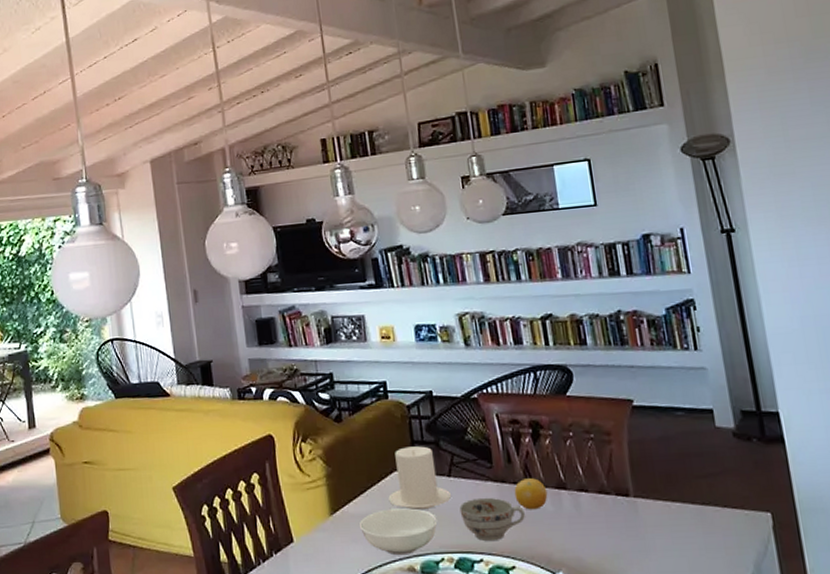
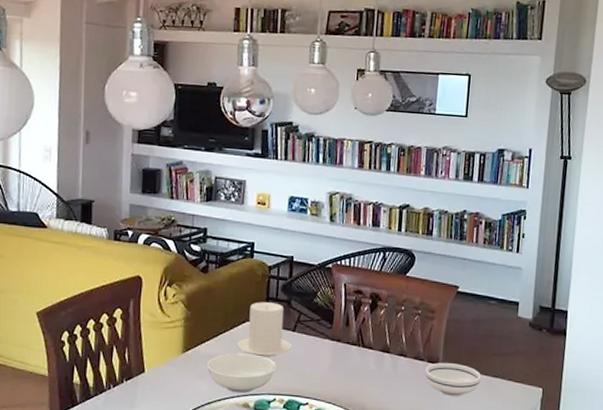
teacup: present [459,497,526,542] -> none [297,352,352,389]
fruit: present [514,478,548,510] -> none [346,340,374,367]
bowl: none [615,493,689,534] -> present [425,362,481,396]

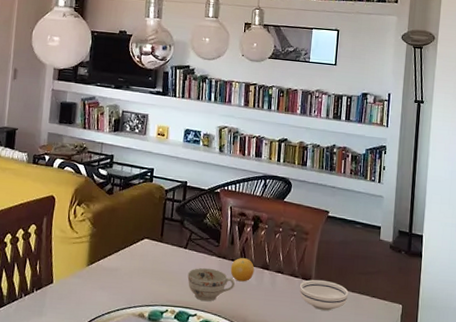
bowl: present [206,353,277,393] -> none [108,267,170,304]
candle: present [237,302,293,357] -> none [135,221,185,272]
teacup: none [297,352,352,389] -> present [187,267,236,302]
fruit: none [346,340,374,367] -> present [230,258,255,282]

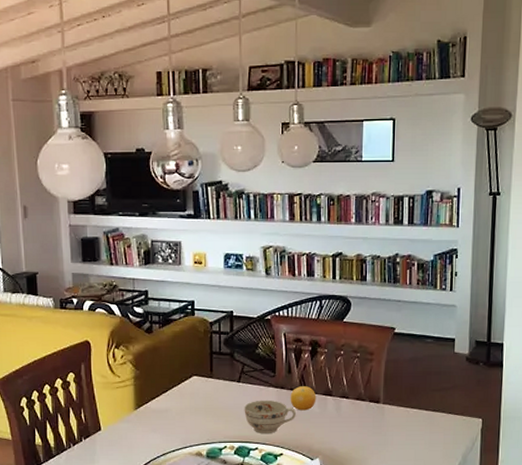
bowl: present [300,279,349,311] -> none [368,400,422,432]

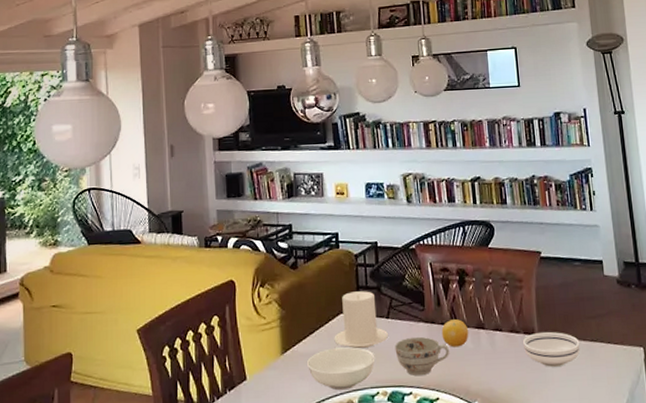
bowl: none [158,406,225,443] -> present [306,347,375,391]
candle: none [186,356,239,408] -> present [334,291,389,349]
bowl: none [368,400,422,432] -> present [523,331,580,367]

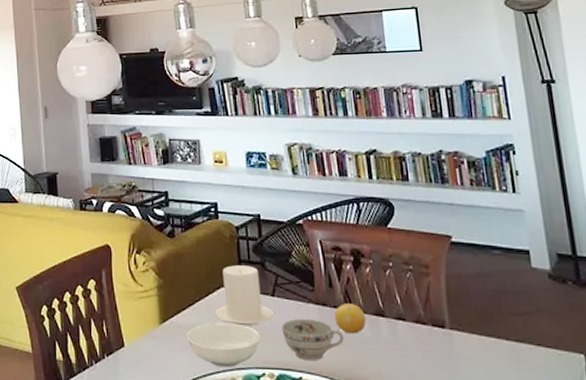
bowl: present [523,331,580,367] -> none [431,325,503,366]

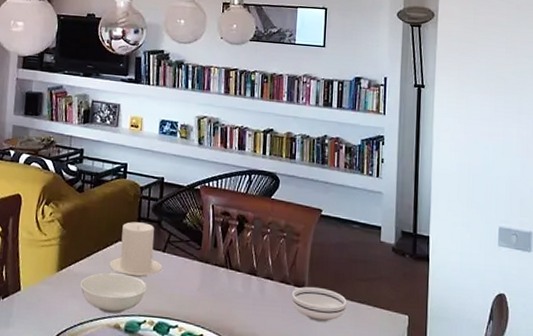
teacup: present [281,318,345,361] -> none [167,273,220,312]
fruit: present [334,304,367,334] -> none [214,262,241,289]
bowl: none [431,325,503,366] -> present [292,286,347,322]

